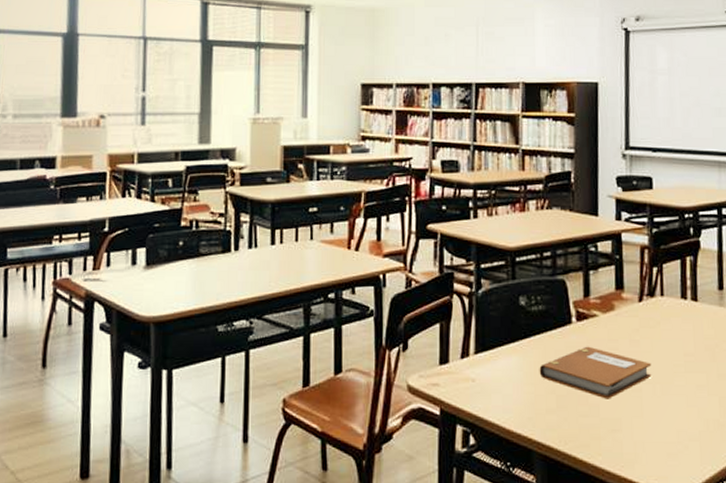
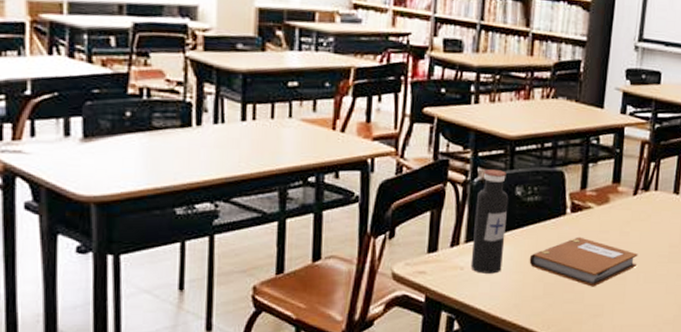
water bottle: none [481,281,514,386] -> present [470,169,509,274]

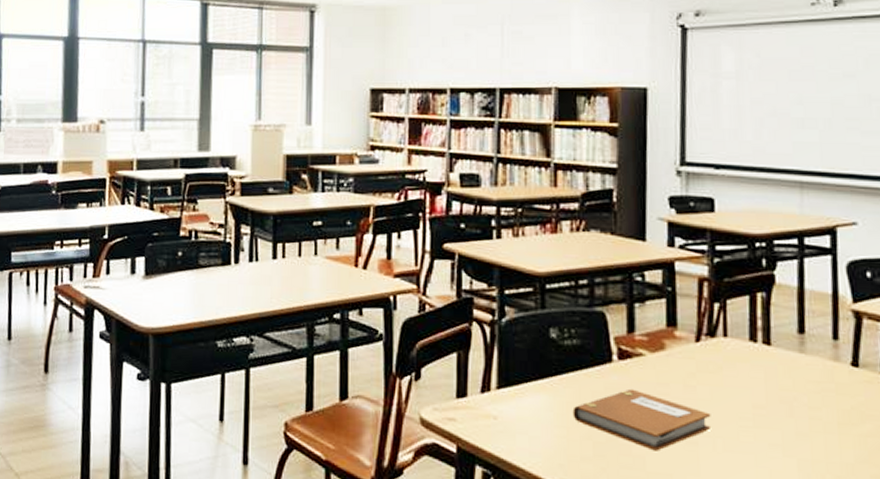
water bottle: present [470,169,509,274] -> none [504,309,543,426]

